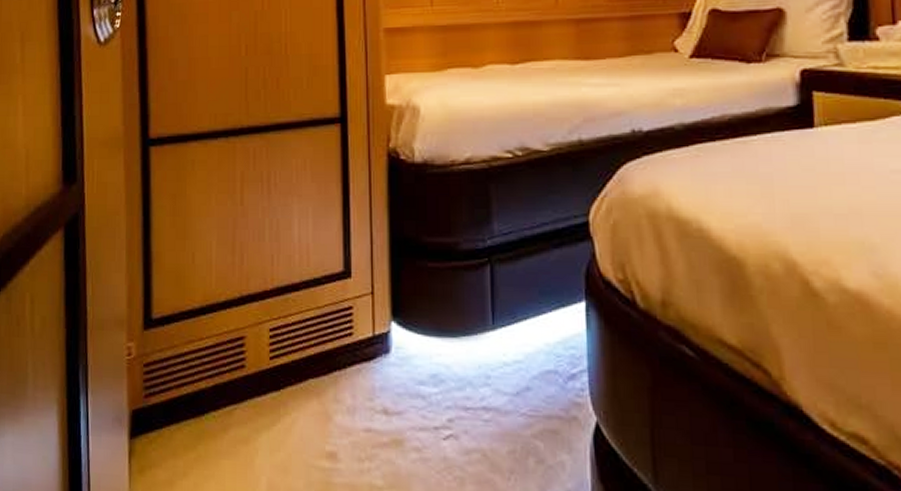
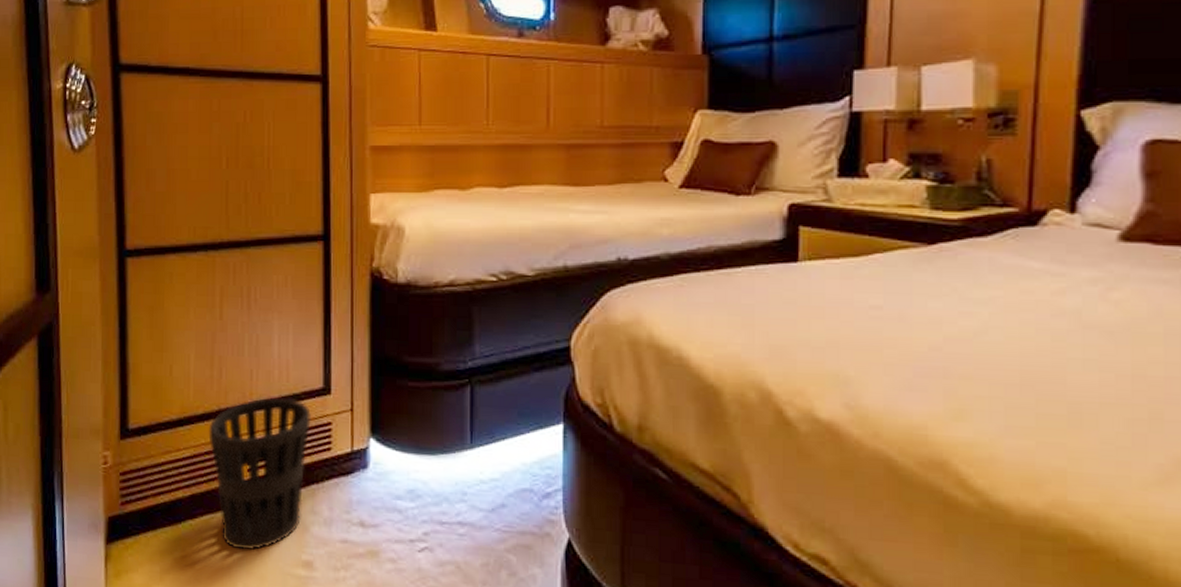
wastebasket: none [231,282,332,443] -> present [208,397,311,551]

